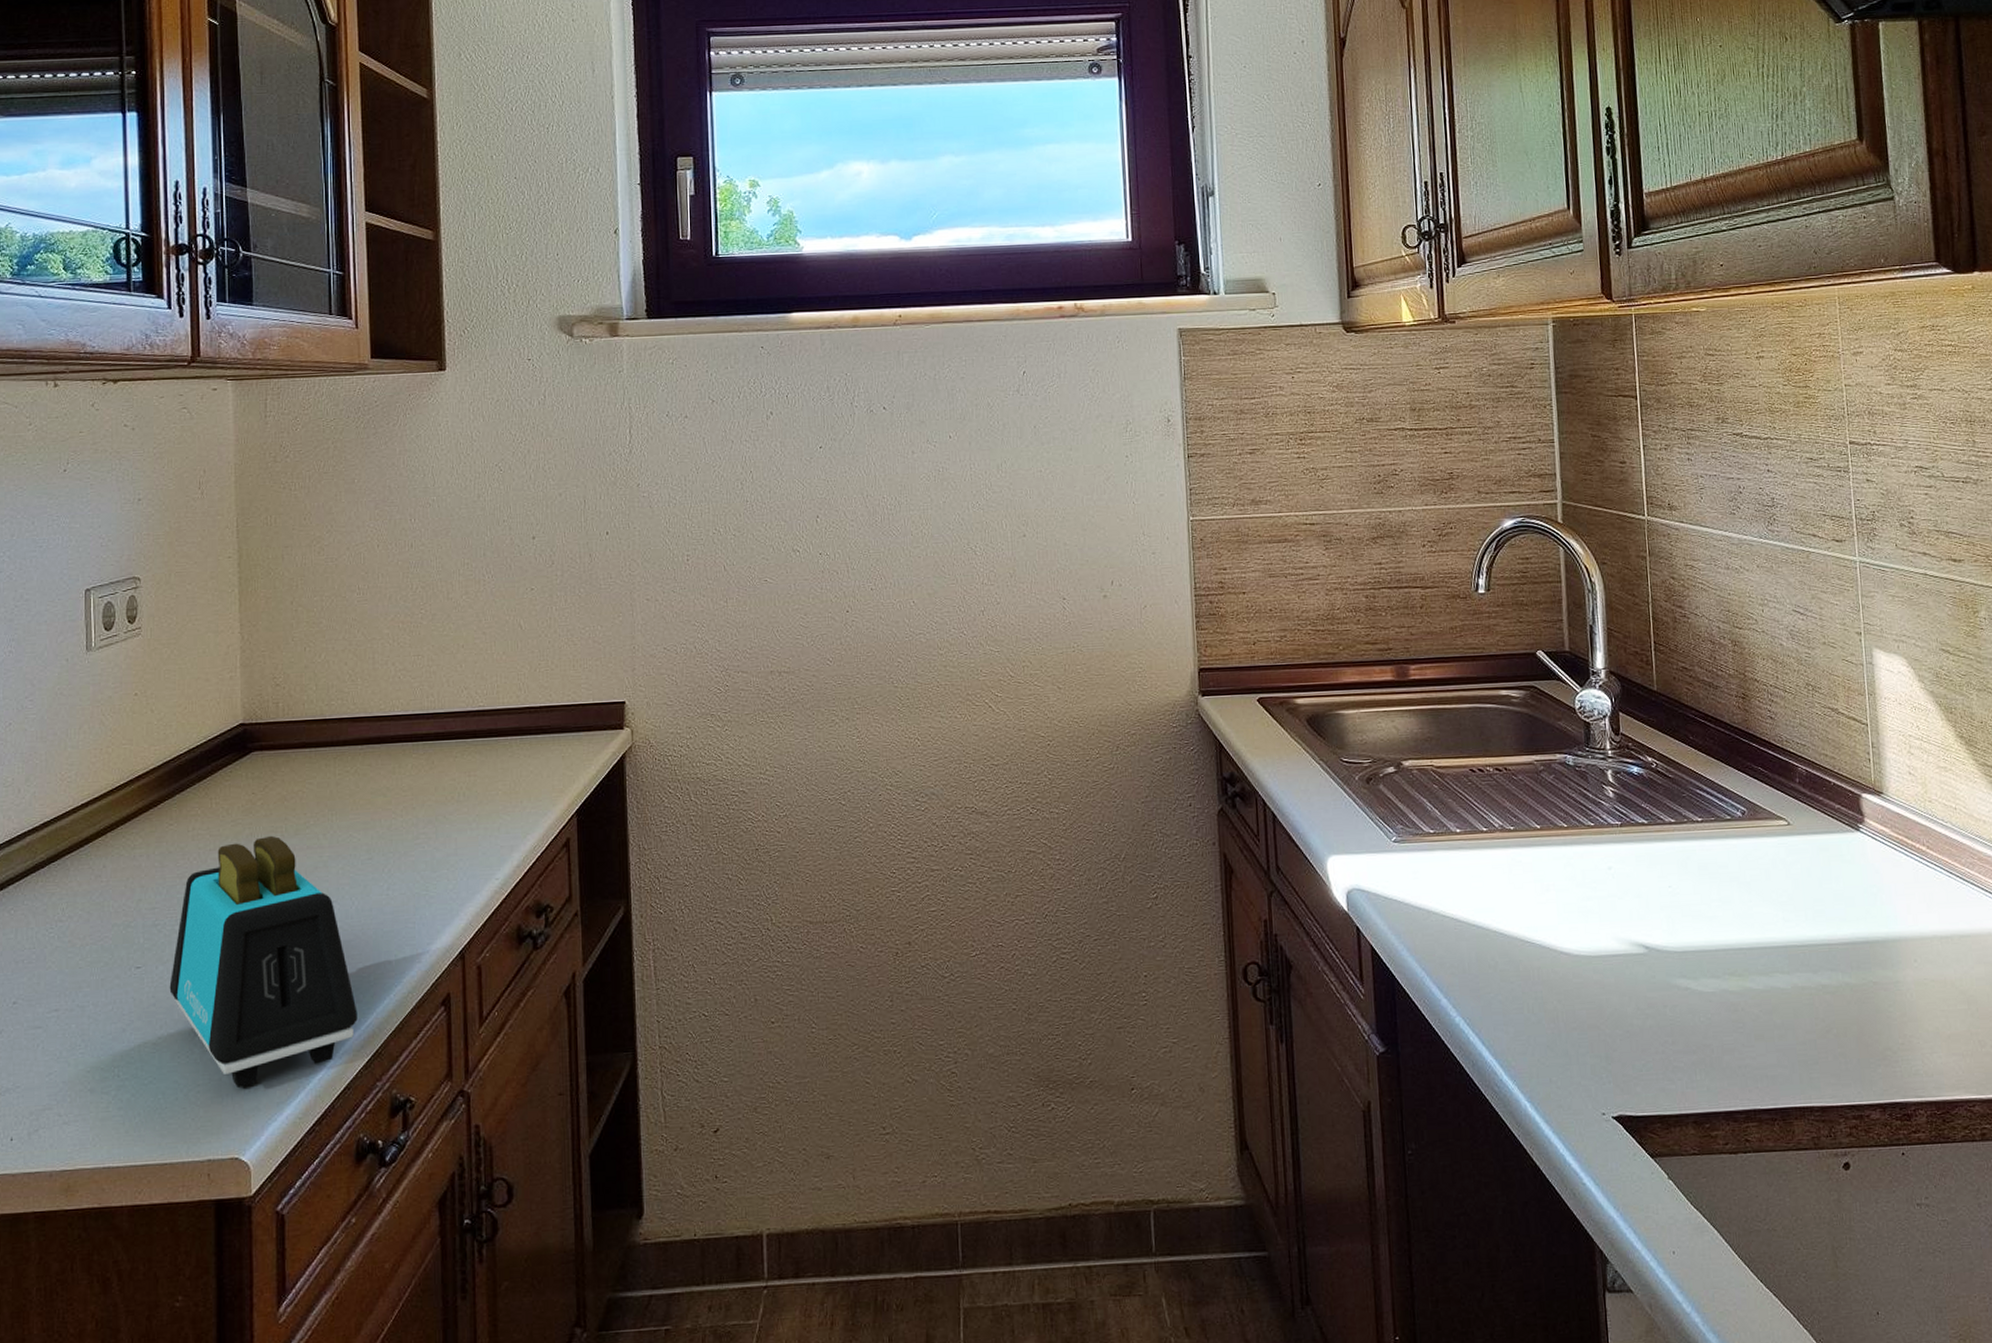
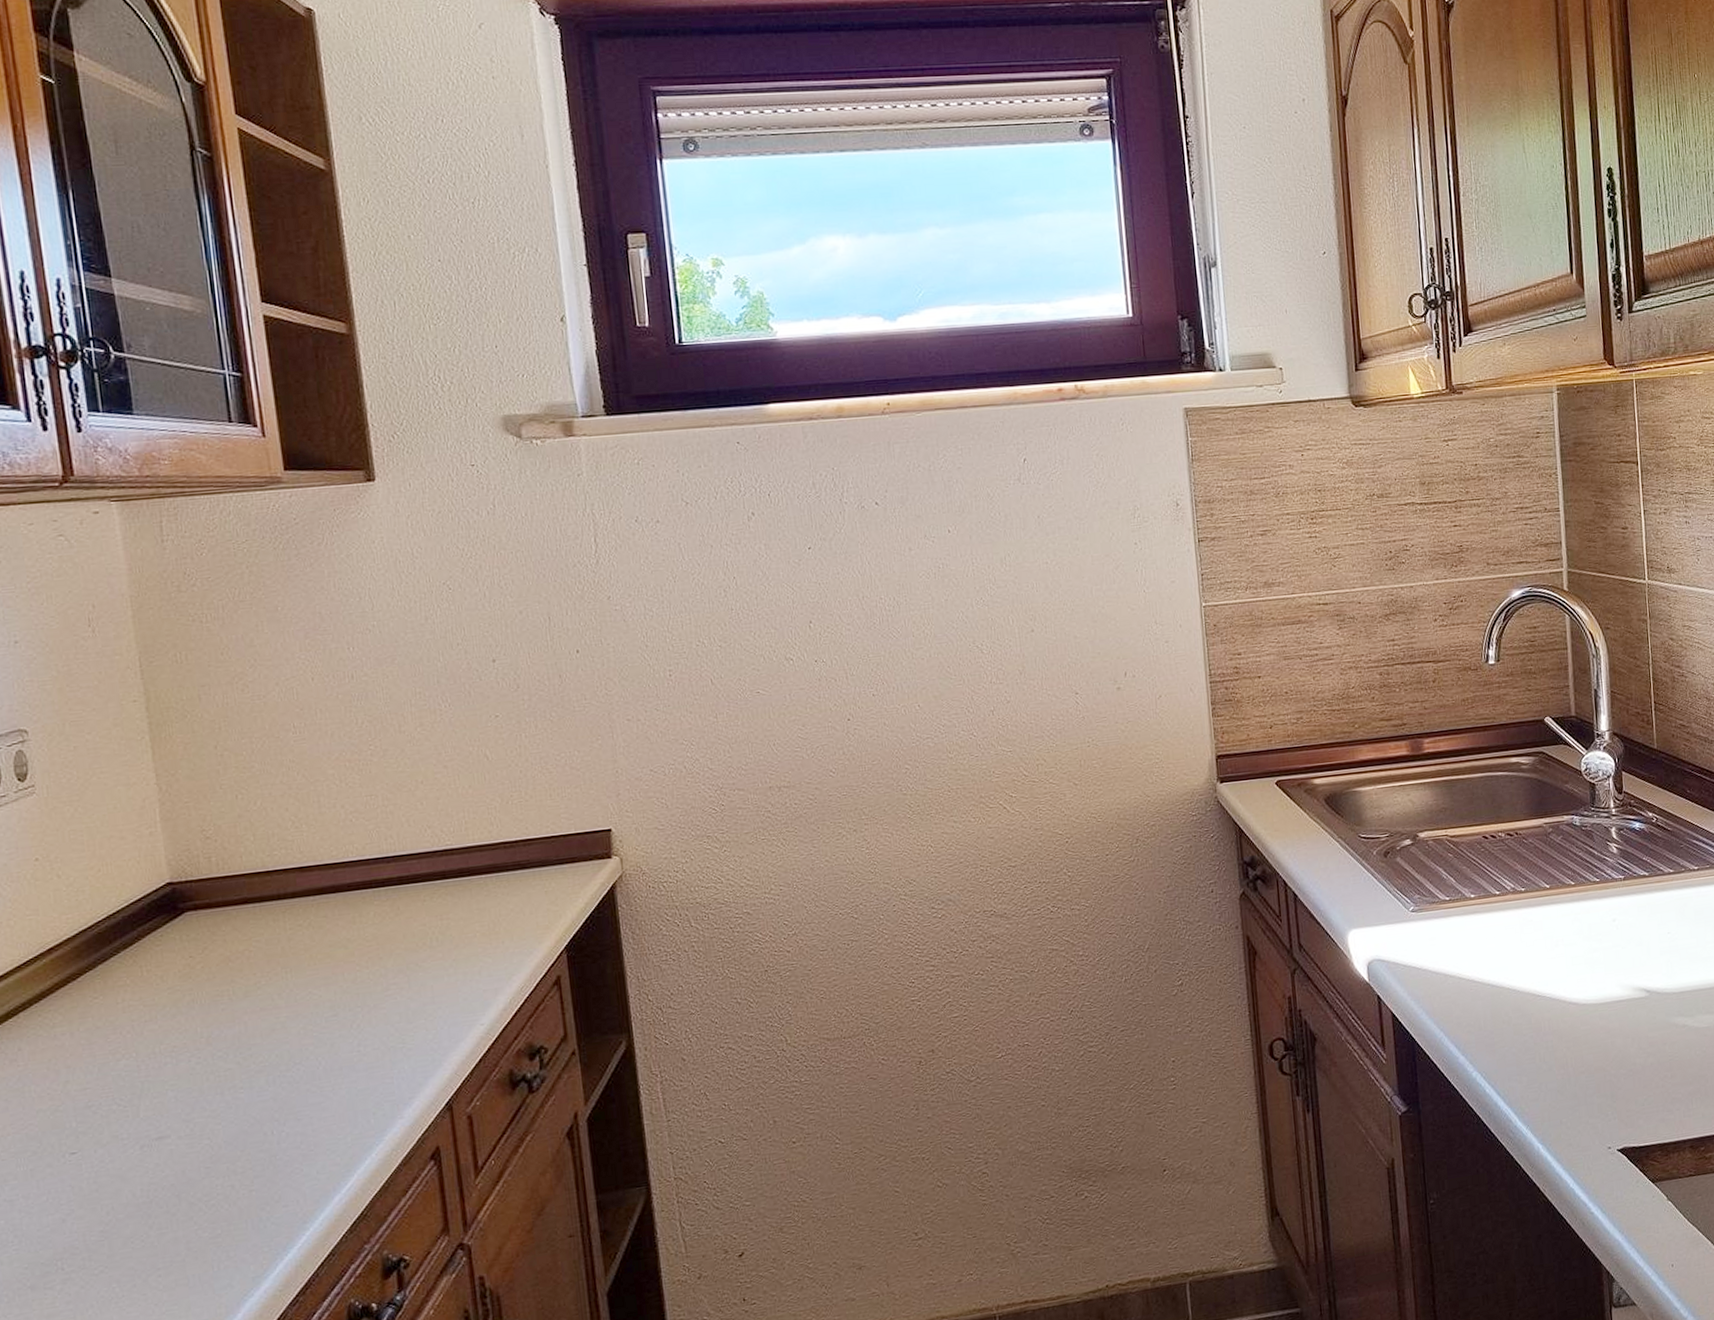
toaster: present [169,835,358,1087] -> none [112,1000,337,1267]

